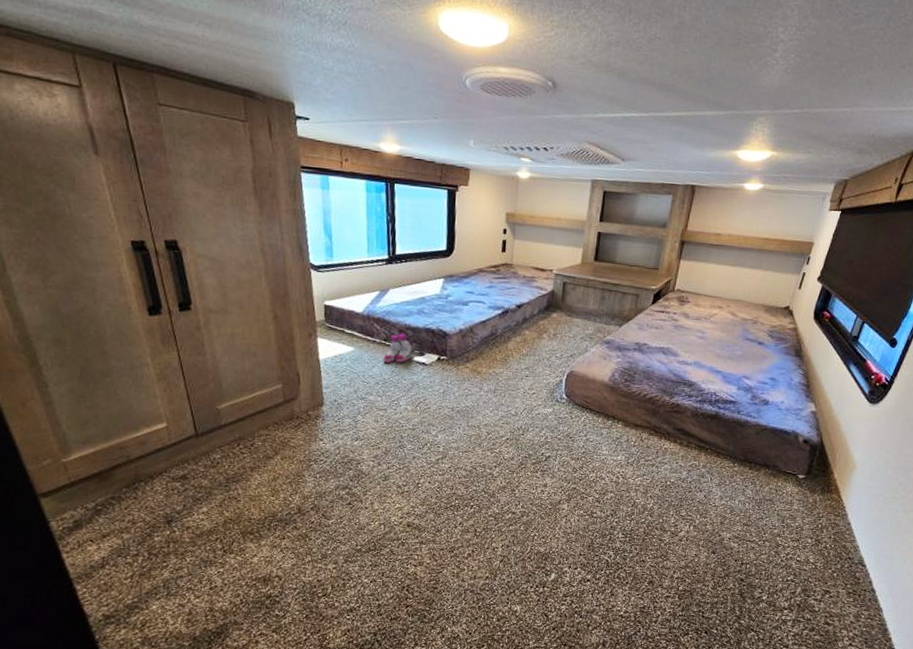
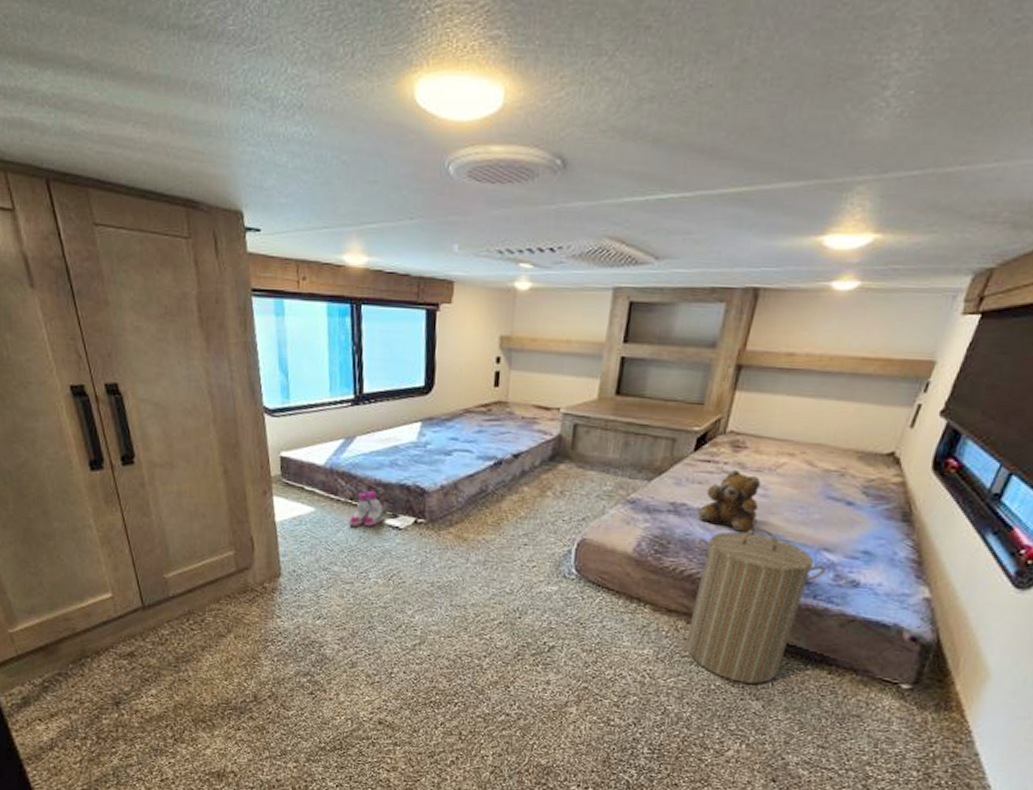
laundry hamper: none [648,362,746,479] -> present [685,528,826,684]
teddy bear: none [655,319,700,367] -> present [698,470,762,536]

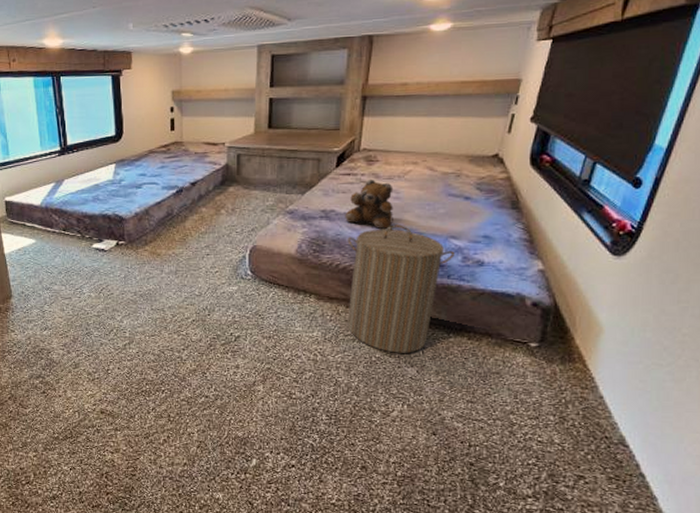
boots: present [349,490,384,527] -> none [64,221,91,253]

